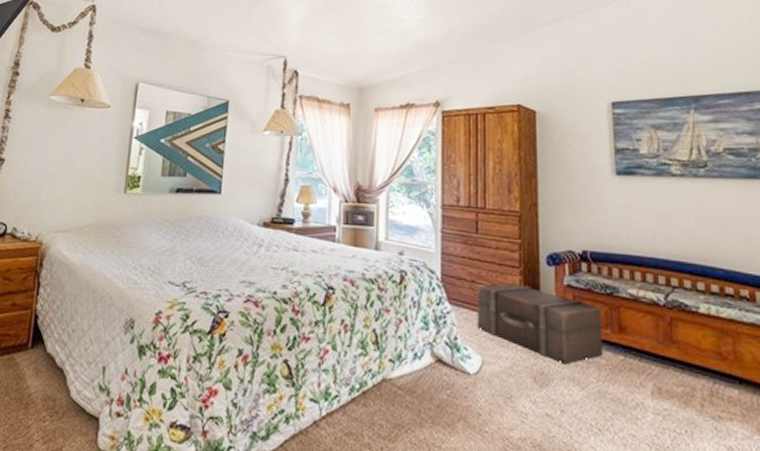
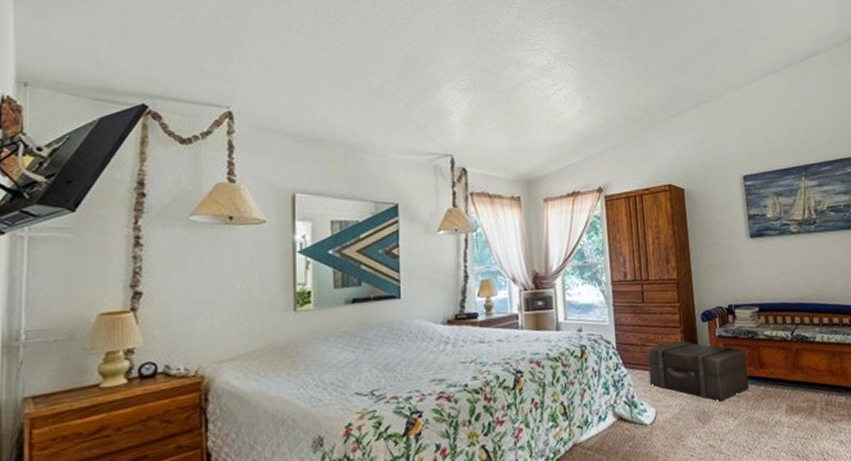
books: none [587,254,626,284] -> present [733,305,763,329]

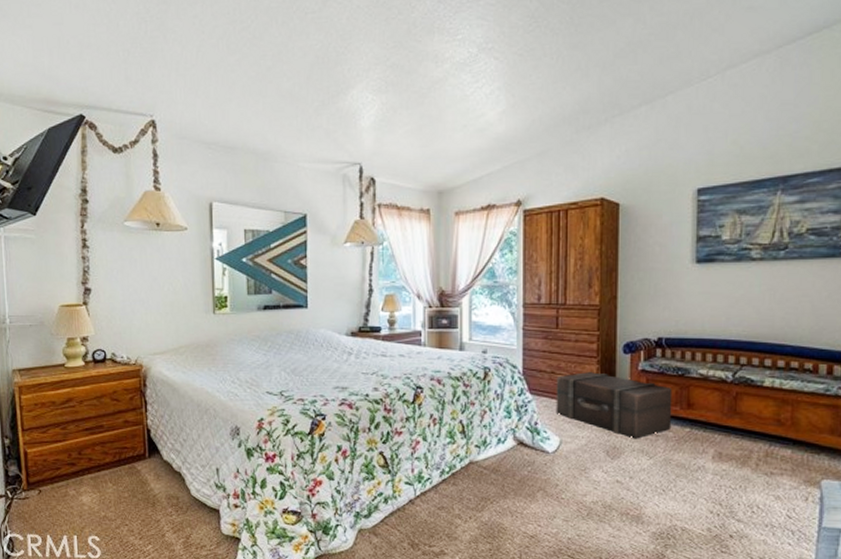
books: present [733,305,763,329] -> none [661,340,698,366]

